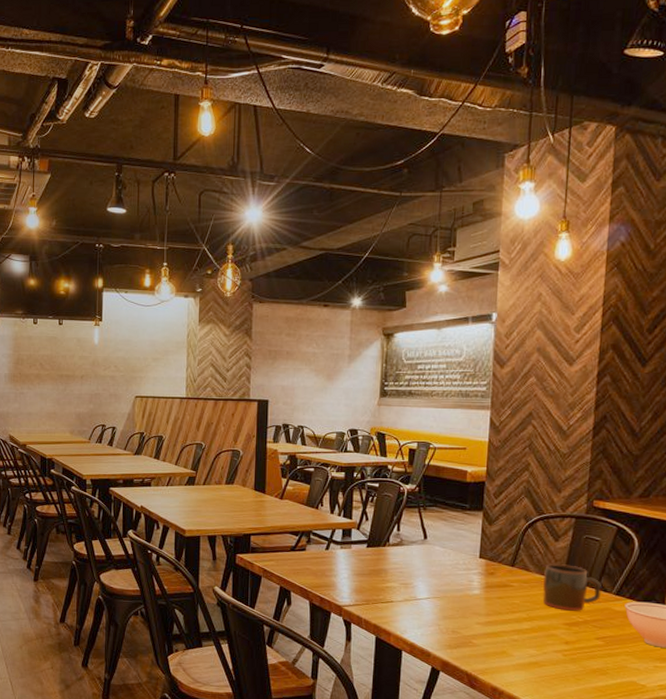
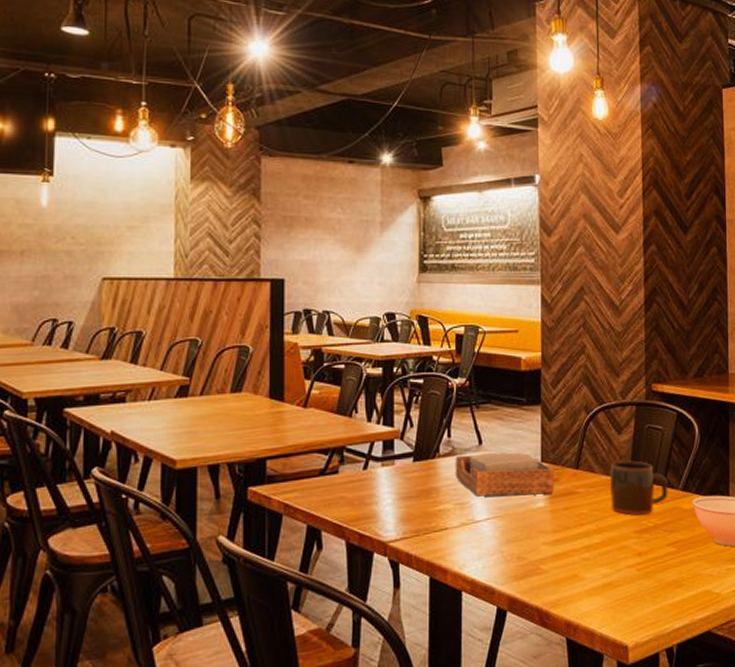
napkin holder: none [402,546,490,584] -> present [455,452,554,497]

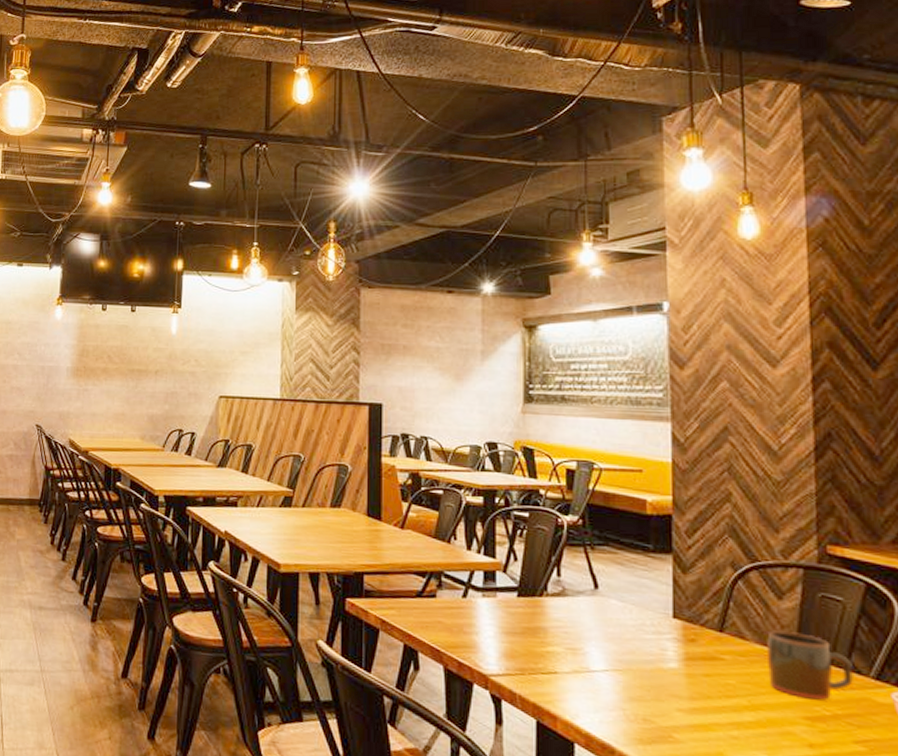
napkin holder: present [455,452,554,497] -> none [565,597,690,655]

